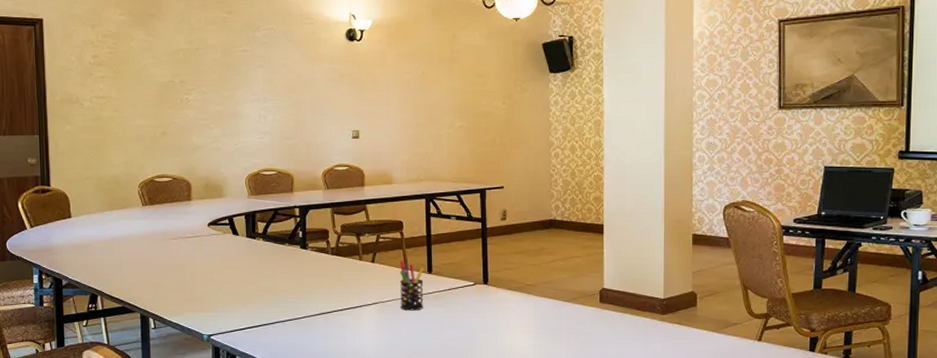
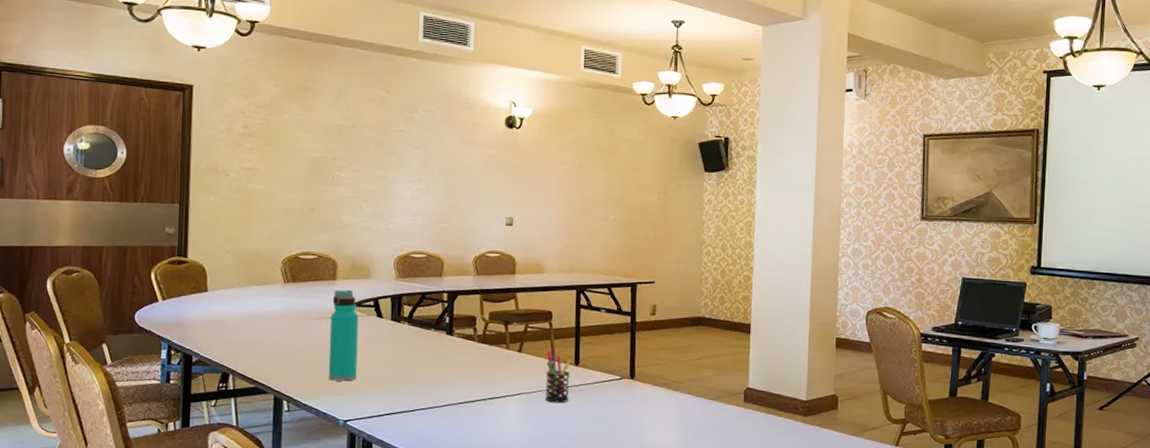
water bottle: none [188,210,217,298] -> present [328,290,359,381]

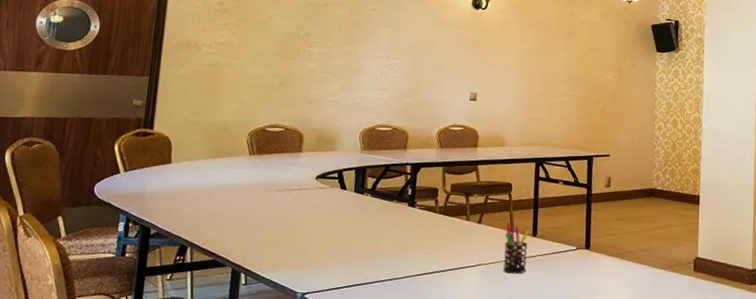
water bottle: present [328,290,359,381] -> none [288,162,323,254]

